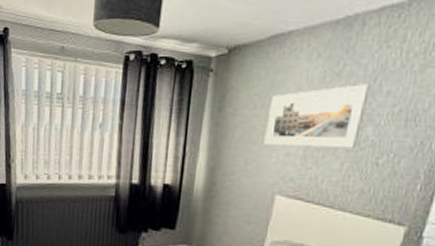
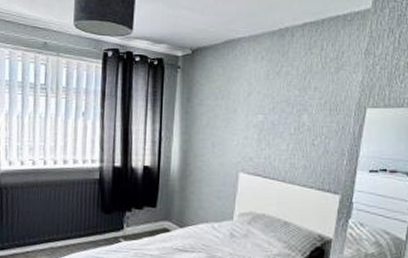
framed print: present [264,84,370,149] -> none [226,81,302,132]

